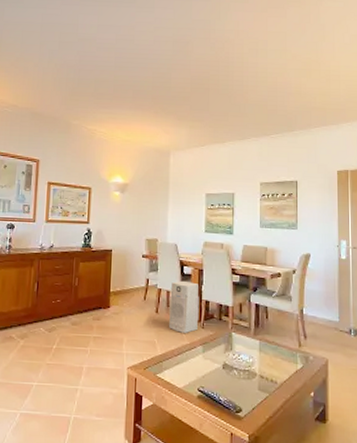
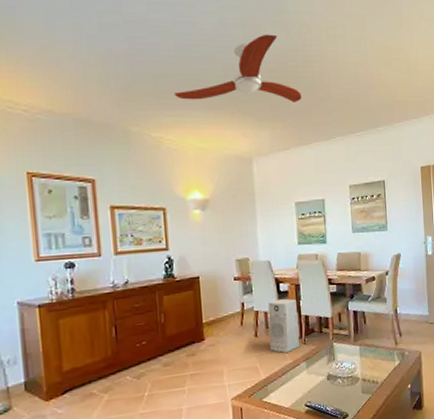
ceiling fan: none [109,48,220,106] -> present [173,34,302,102]

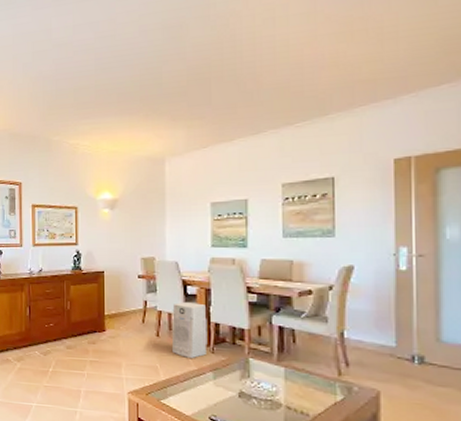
ceiling fan: present [173,34,302,102] -> none [91,31,226,108]

